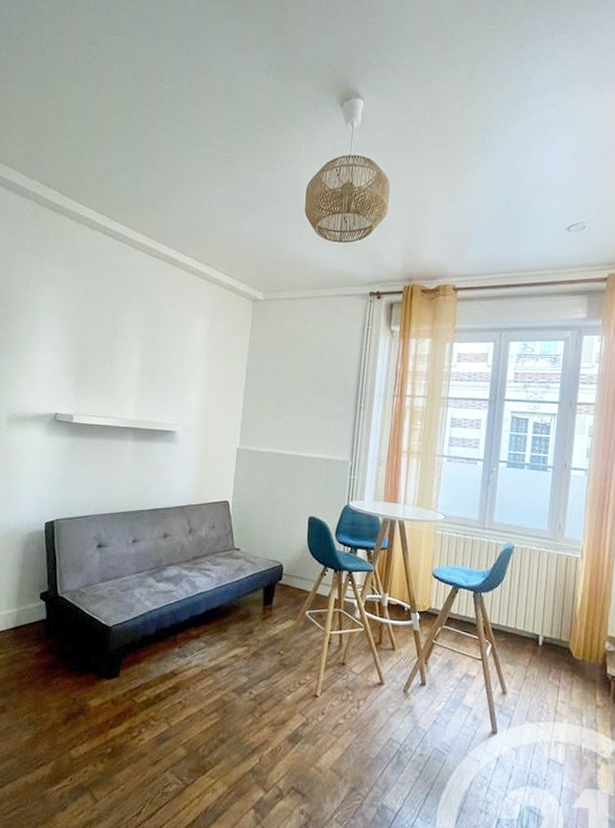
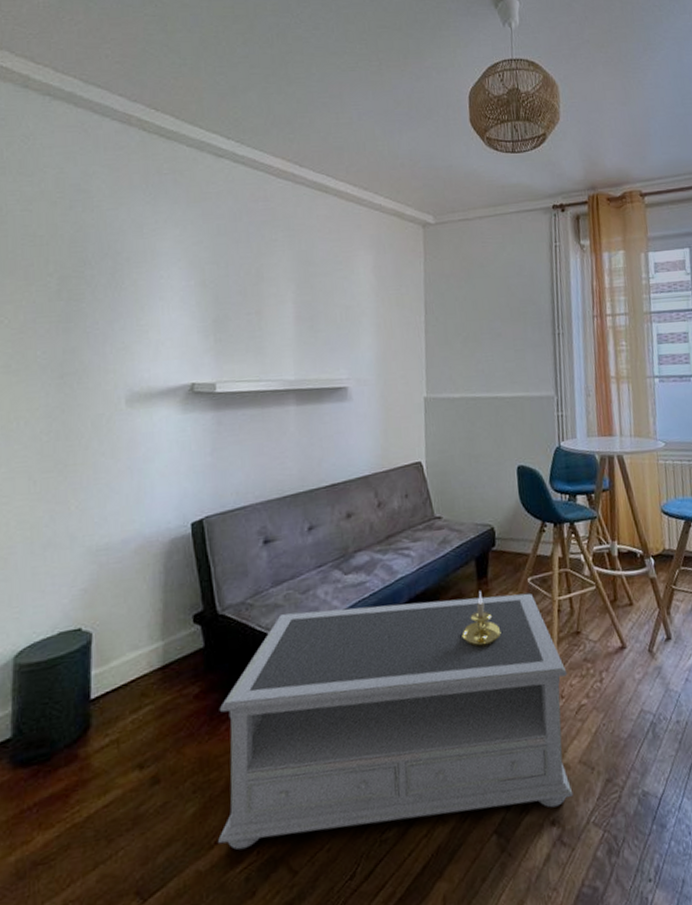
coffee table: none [43,605,330,800] -> present [218,593,574,850]
candle holder: none [245,615,277,660] -> present [462,591,500,648]

